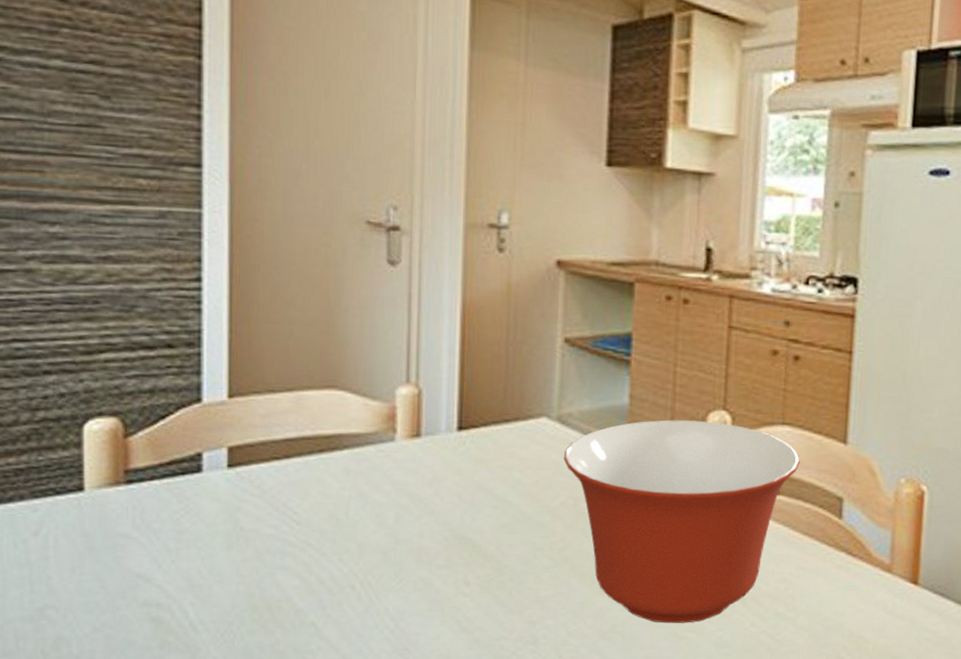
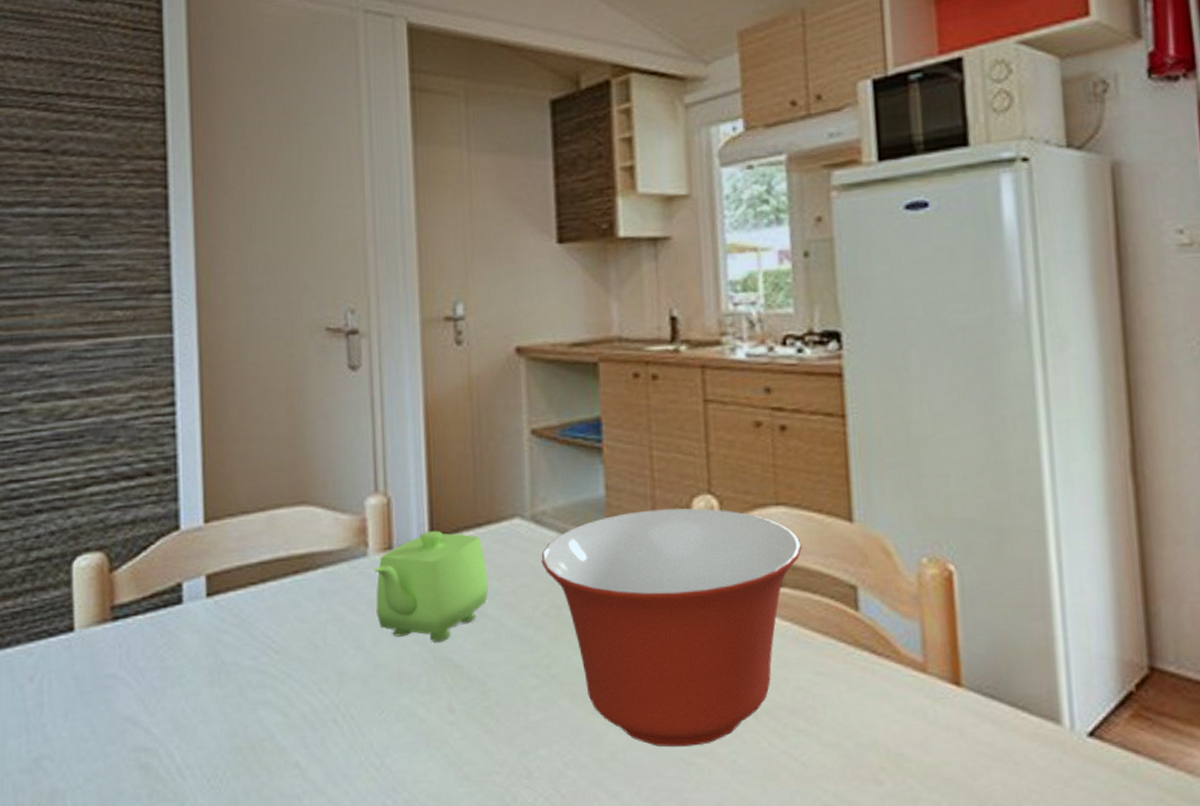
teapot: none [400,422,511,523] -> present [373,530,488,642]

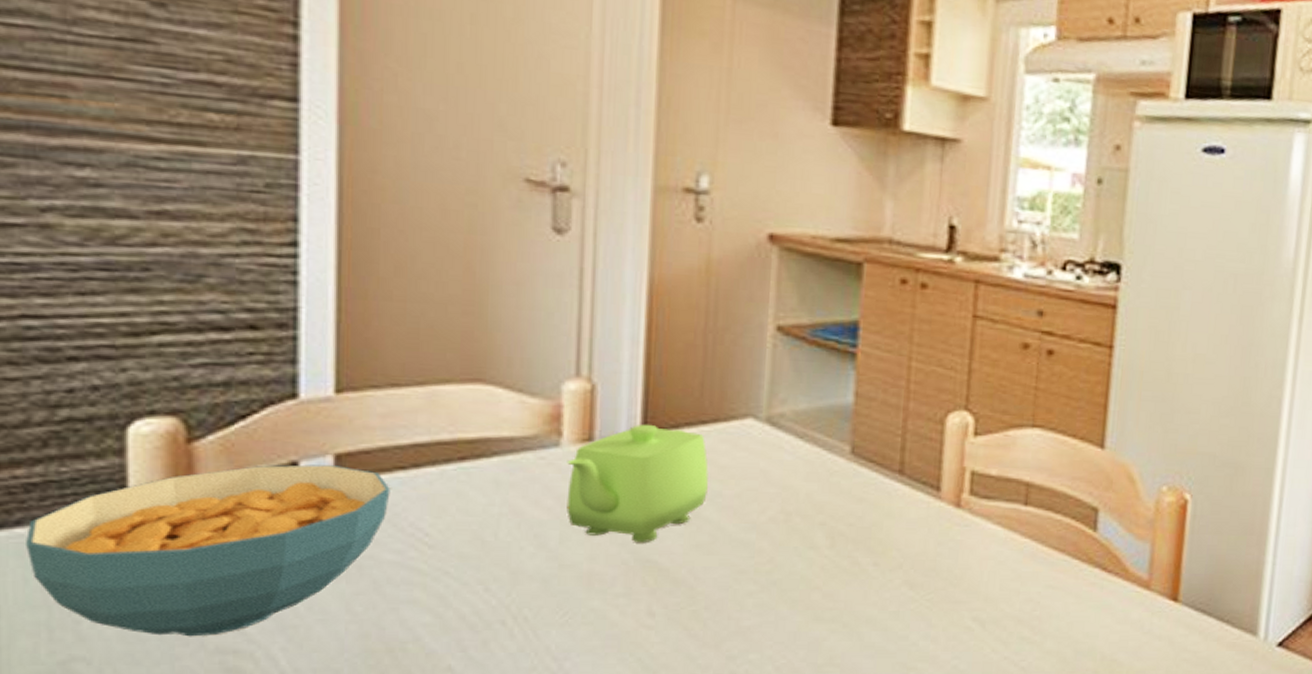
cereal bowl: none [13,584,246,737] -> present [26,464,390,637]
mixing bowl: present [541,508,802,746] -> none [773,421,1052,652]

